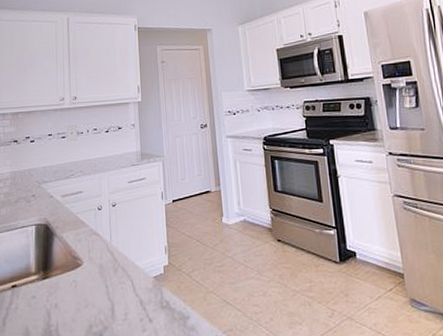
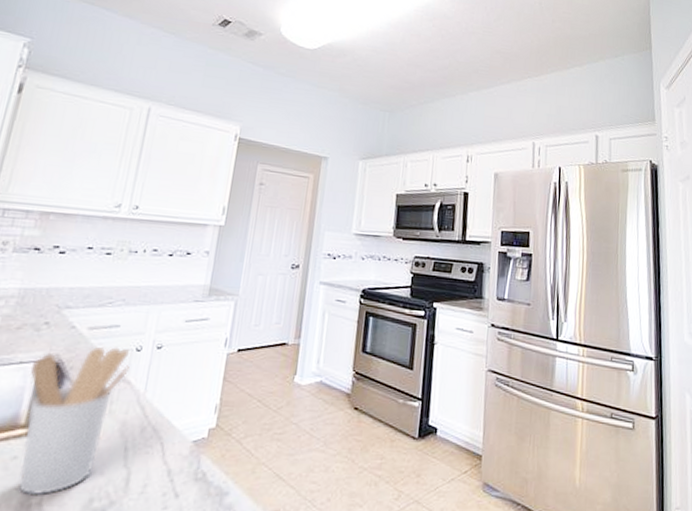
utensil holder: none [30,208,96,325] -> present [19,346,130,496]

